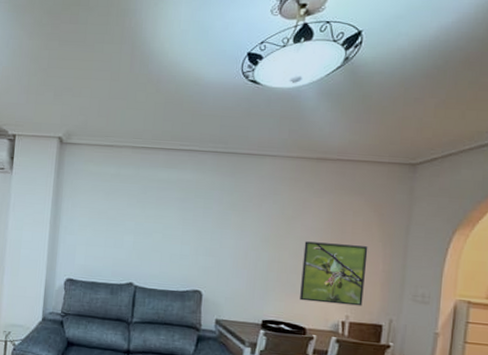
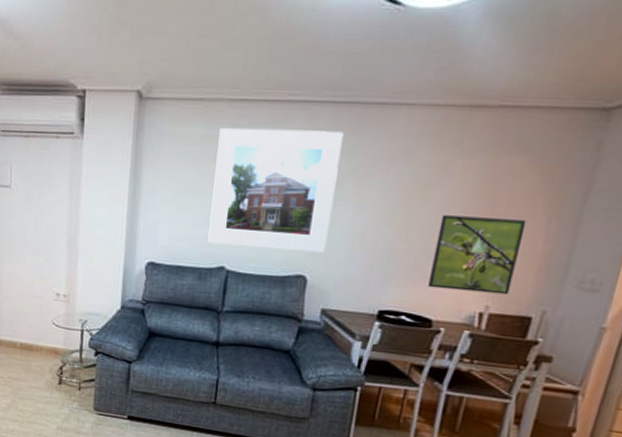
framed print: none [118,169,224,272] -> present [208,128,344,253]

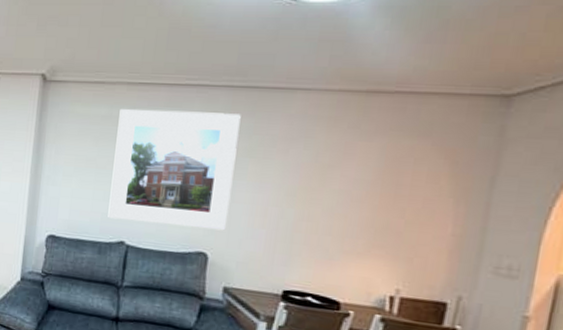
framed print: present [428,215,527,295] -> none [334,196,433,279]

